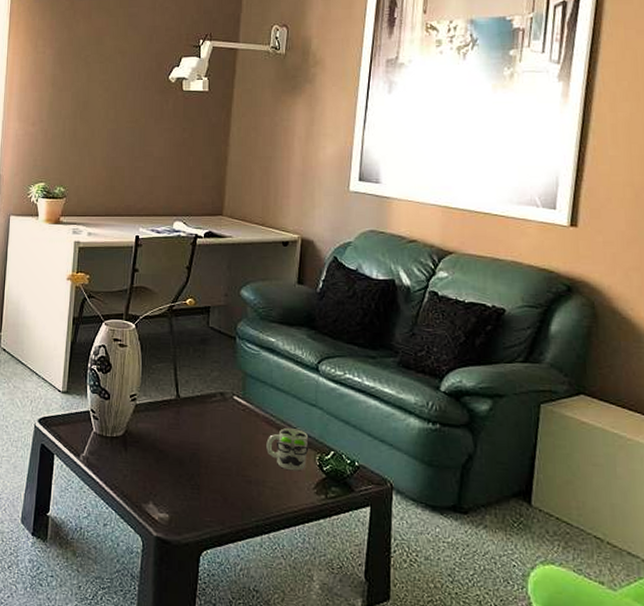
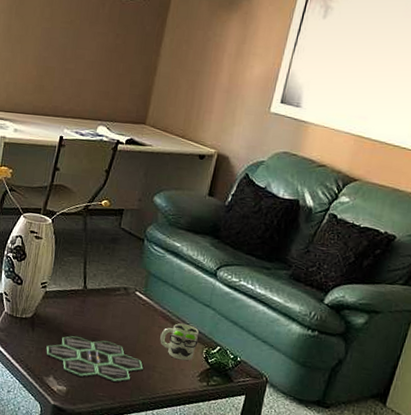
board game: none [142,452,252,504] -> present [46,335,143,383]

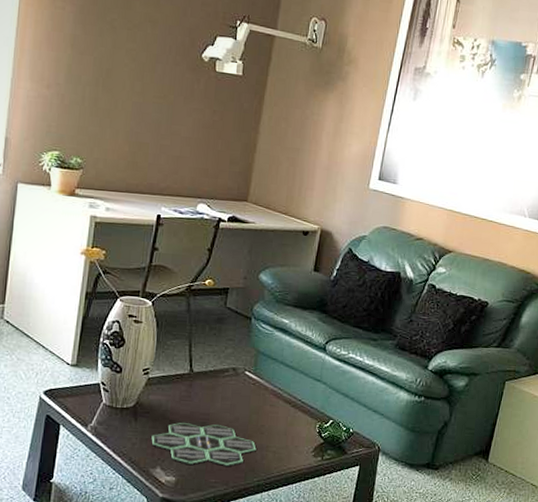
mug: present [160,323,200,361] -> none [272,400,312,437]

